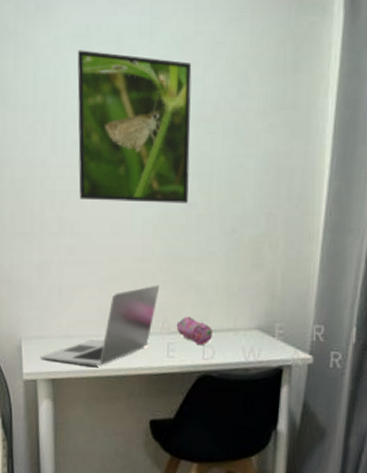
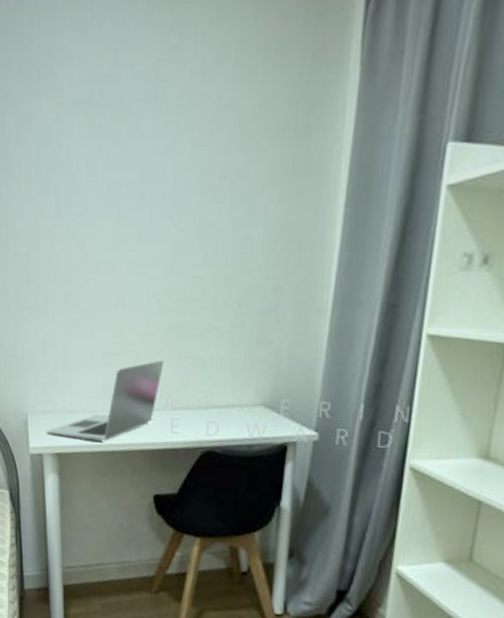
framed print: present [77,50,192,204] -> none [81,116,199,277]
pencil case: present [176,316,213,346] -> none [180,392,217,422]

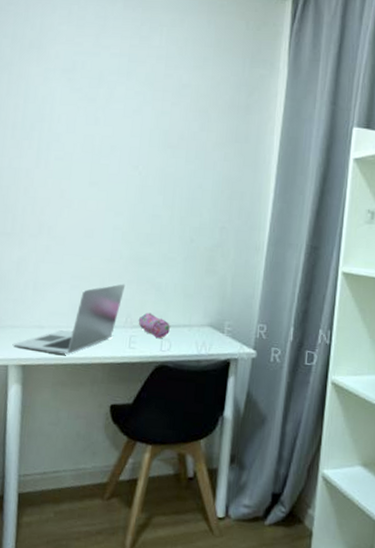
pencil case: none [180,392,217,422] -> present [138,312,170,339]

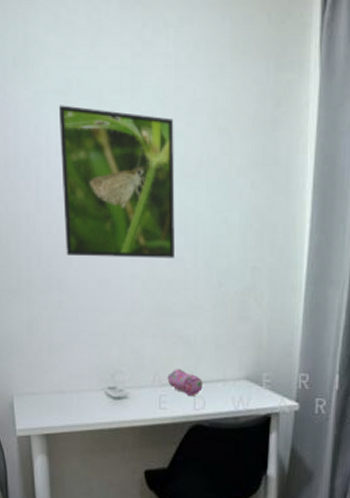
laptop: present [12,284,126,355] -> none [32,339,150,420]
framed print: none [58,81,162,215] -> present [59,105,175,258]

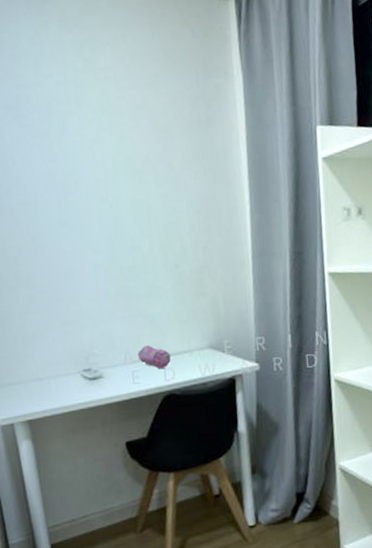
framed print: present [59,105,175,258] -> none [11,119,132,254]

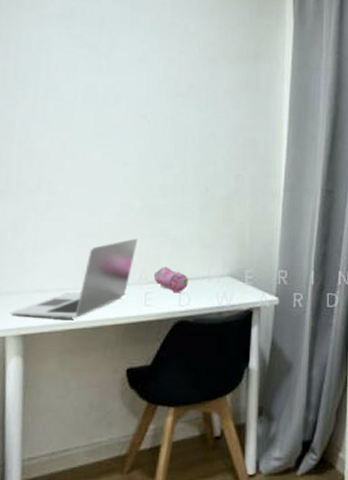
laptop: none [13,321,118,405] -> present [10,238,138,319]

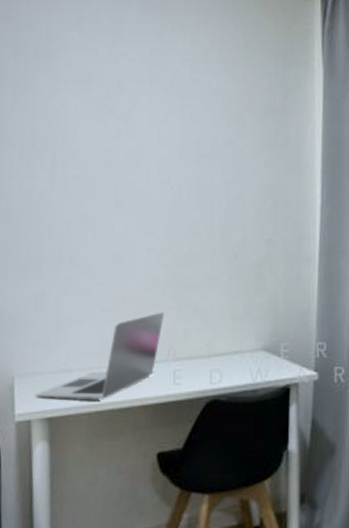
pencil case: present [153,266,188,294] -> none [182,341,219,370]

